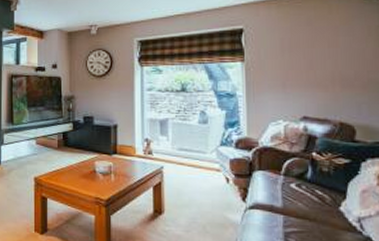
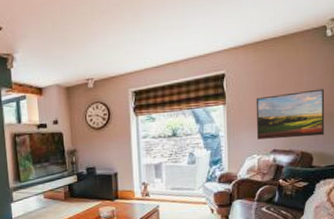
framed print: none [280,52,370,106] -> present [256,88,325,140]

